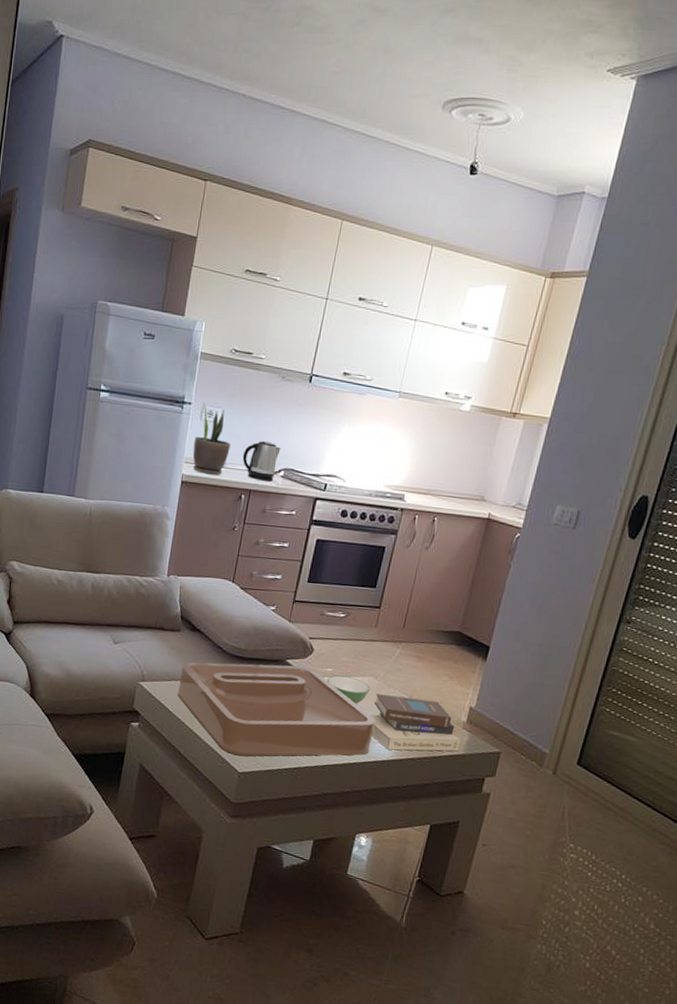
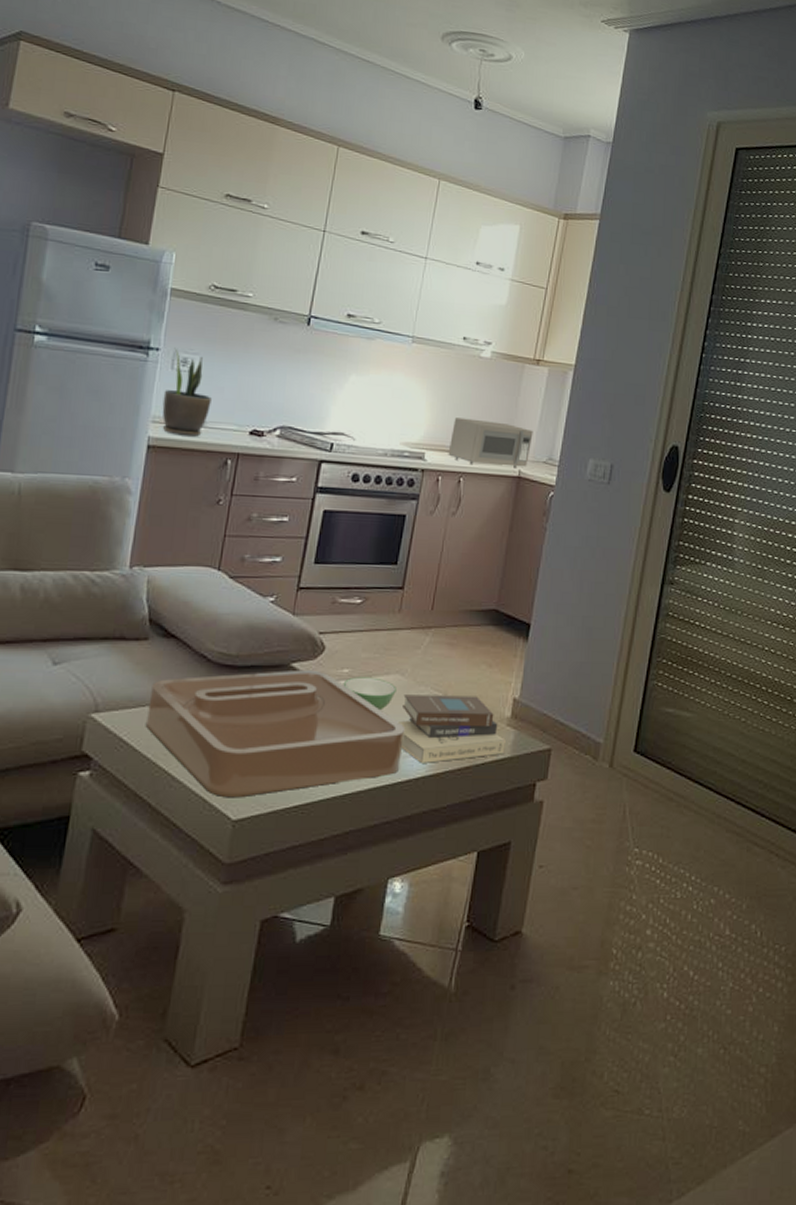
kettle: present [242,440,281,483] -> none [227,393,276,444]
microwave: none [425,464,505,512] -> present [448,417,533,470]

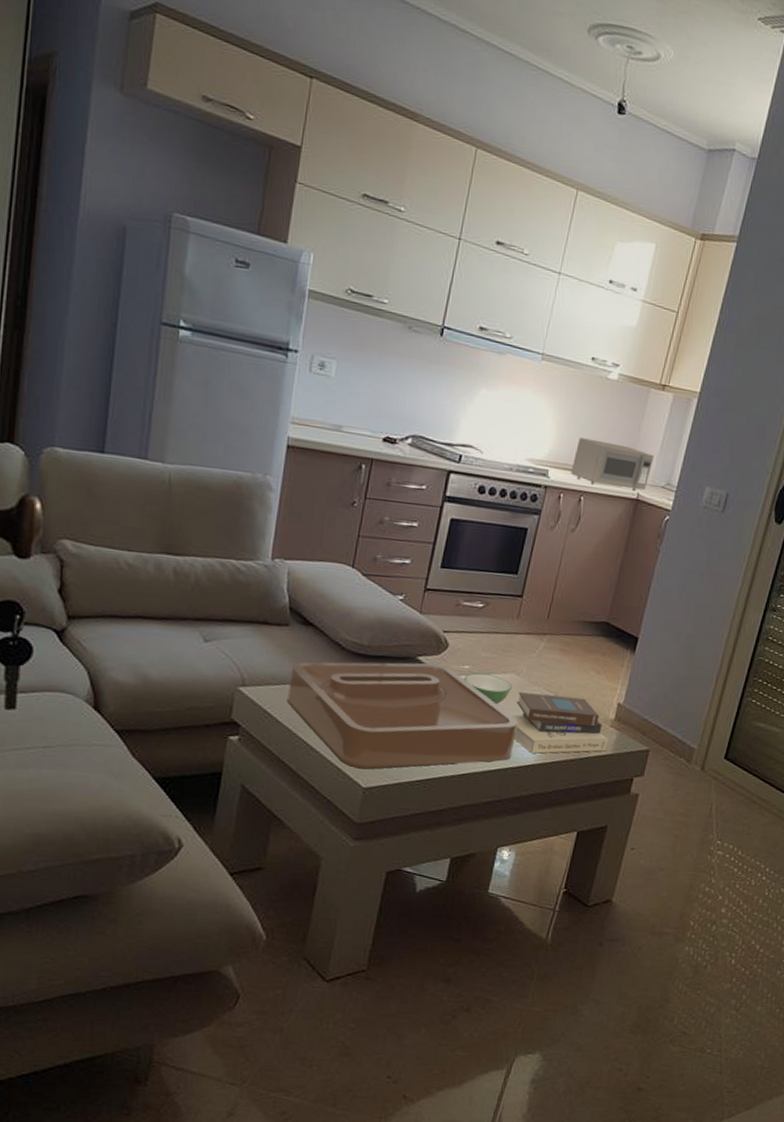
potted plant: present [162,348,212,438] -> none [300,351,347,441]

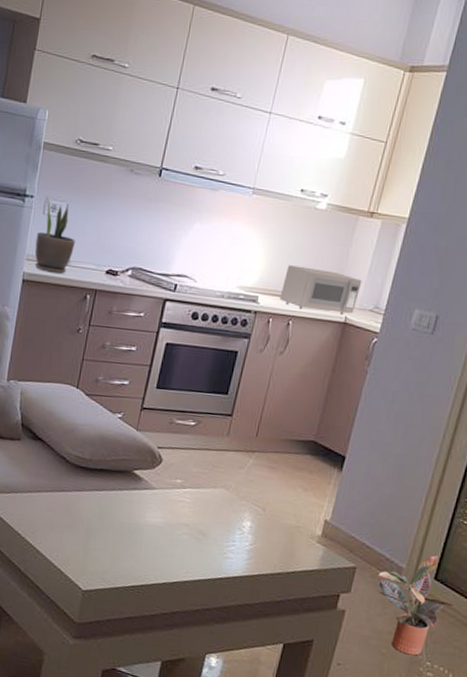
decorative tray: present [286,661,519,770] -> none [17,473,228,574]
potted plant: none [300,351,347,441] -> present [34,195,75,275]
bowl: present [463,673,512,705] -> none [176,487,222,518]
books: present [511,692,608,754] -> none [220,506,315,567]
potted plant: none [670,735,742,835] -> present [377,555,454,656]

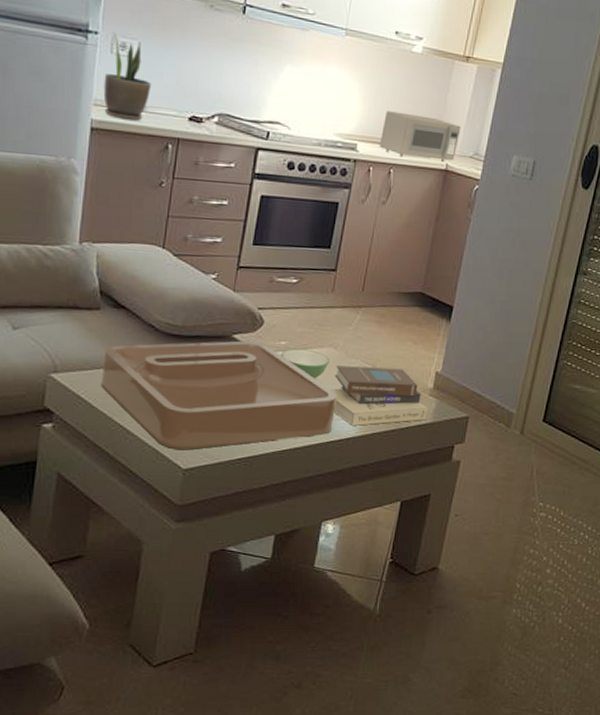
decorative tray: none [17,473,228,574] -> present [100,340,338,451]
bowl: none [176,487,222,518] -> present [280,348,330,379]
books: none [220,506,315,567] -> present [330,366,428,426]
potted plant: present [377,555,454,656] -> none [489,398,562,498]

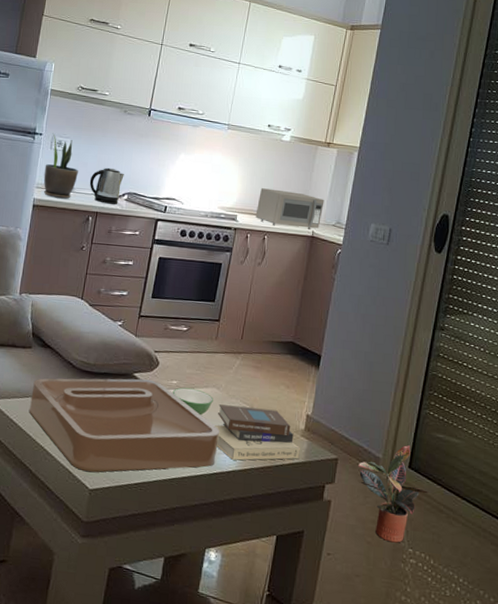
kettle: none [166,80,213,130] -> present [89,167,124,205]
potted plant: none [489,398,562,498] -> present [357,445,428,543]

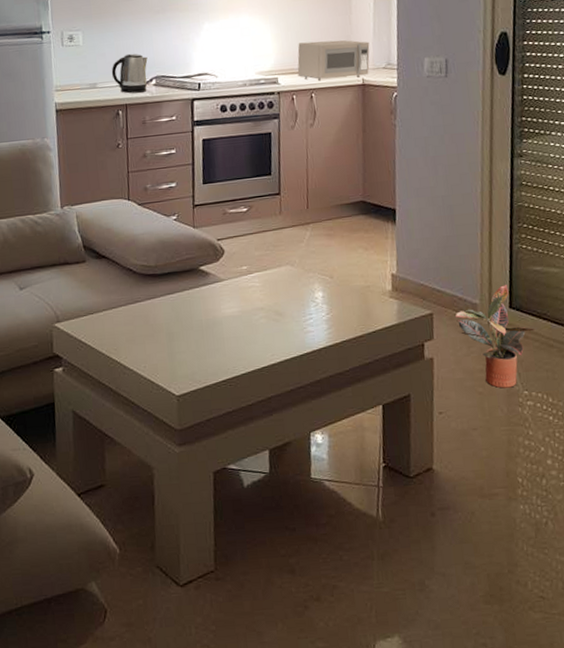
decorative tray: present [28,378,220,473] -> none [95,270,304,379]
potted plant: present [43,133,78,200] -> none [60,28,98,99]
bowl: present [172,387,213,416] -> none [244,270,290,297]
books: present [214,404,300,461] -> none [295,276,392,336]

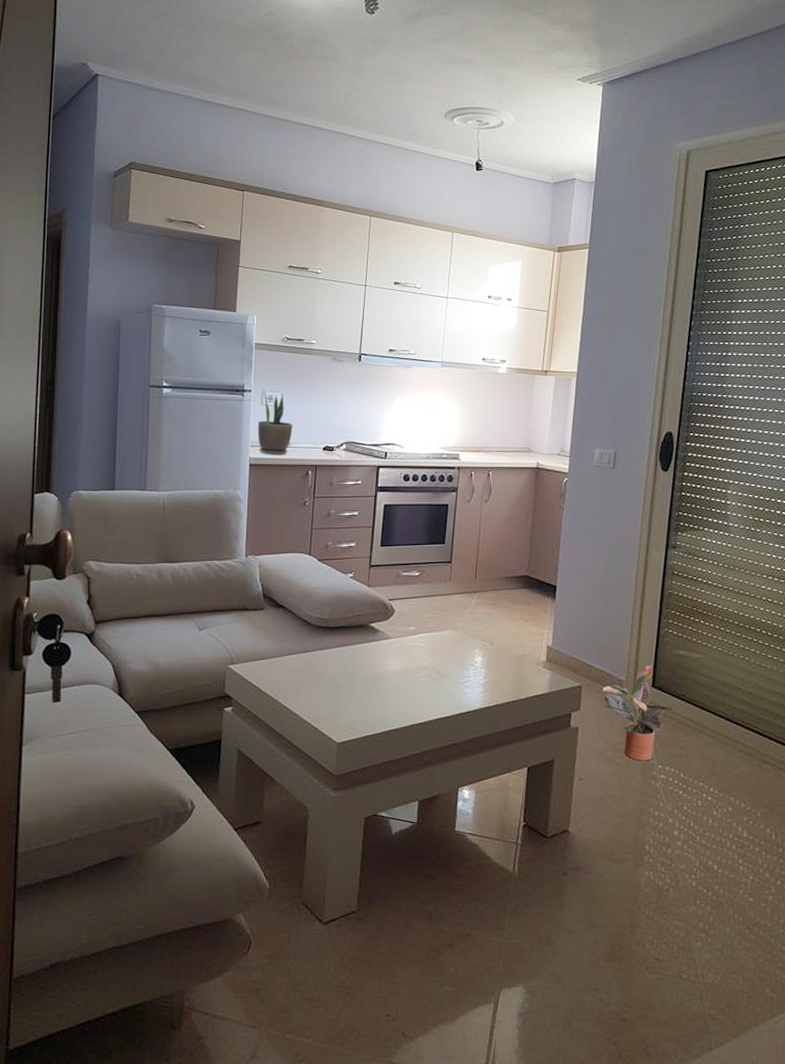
potted plant: none [60,28,98,99] -> present [257,388,293,456]
kettle: present [111,53,148,94] -> none [305,418,340,457]
microwave: present [297,40,370,82] -> none [478,423,546,462]

